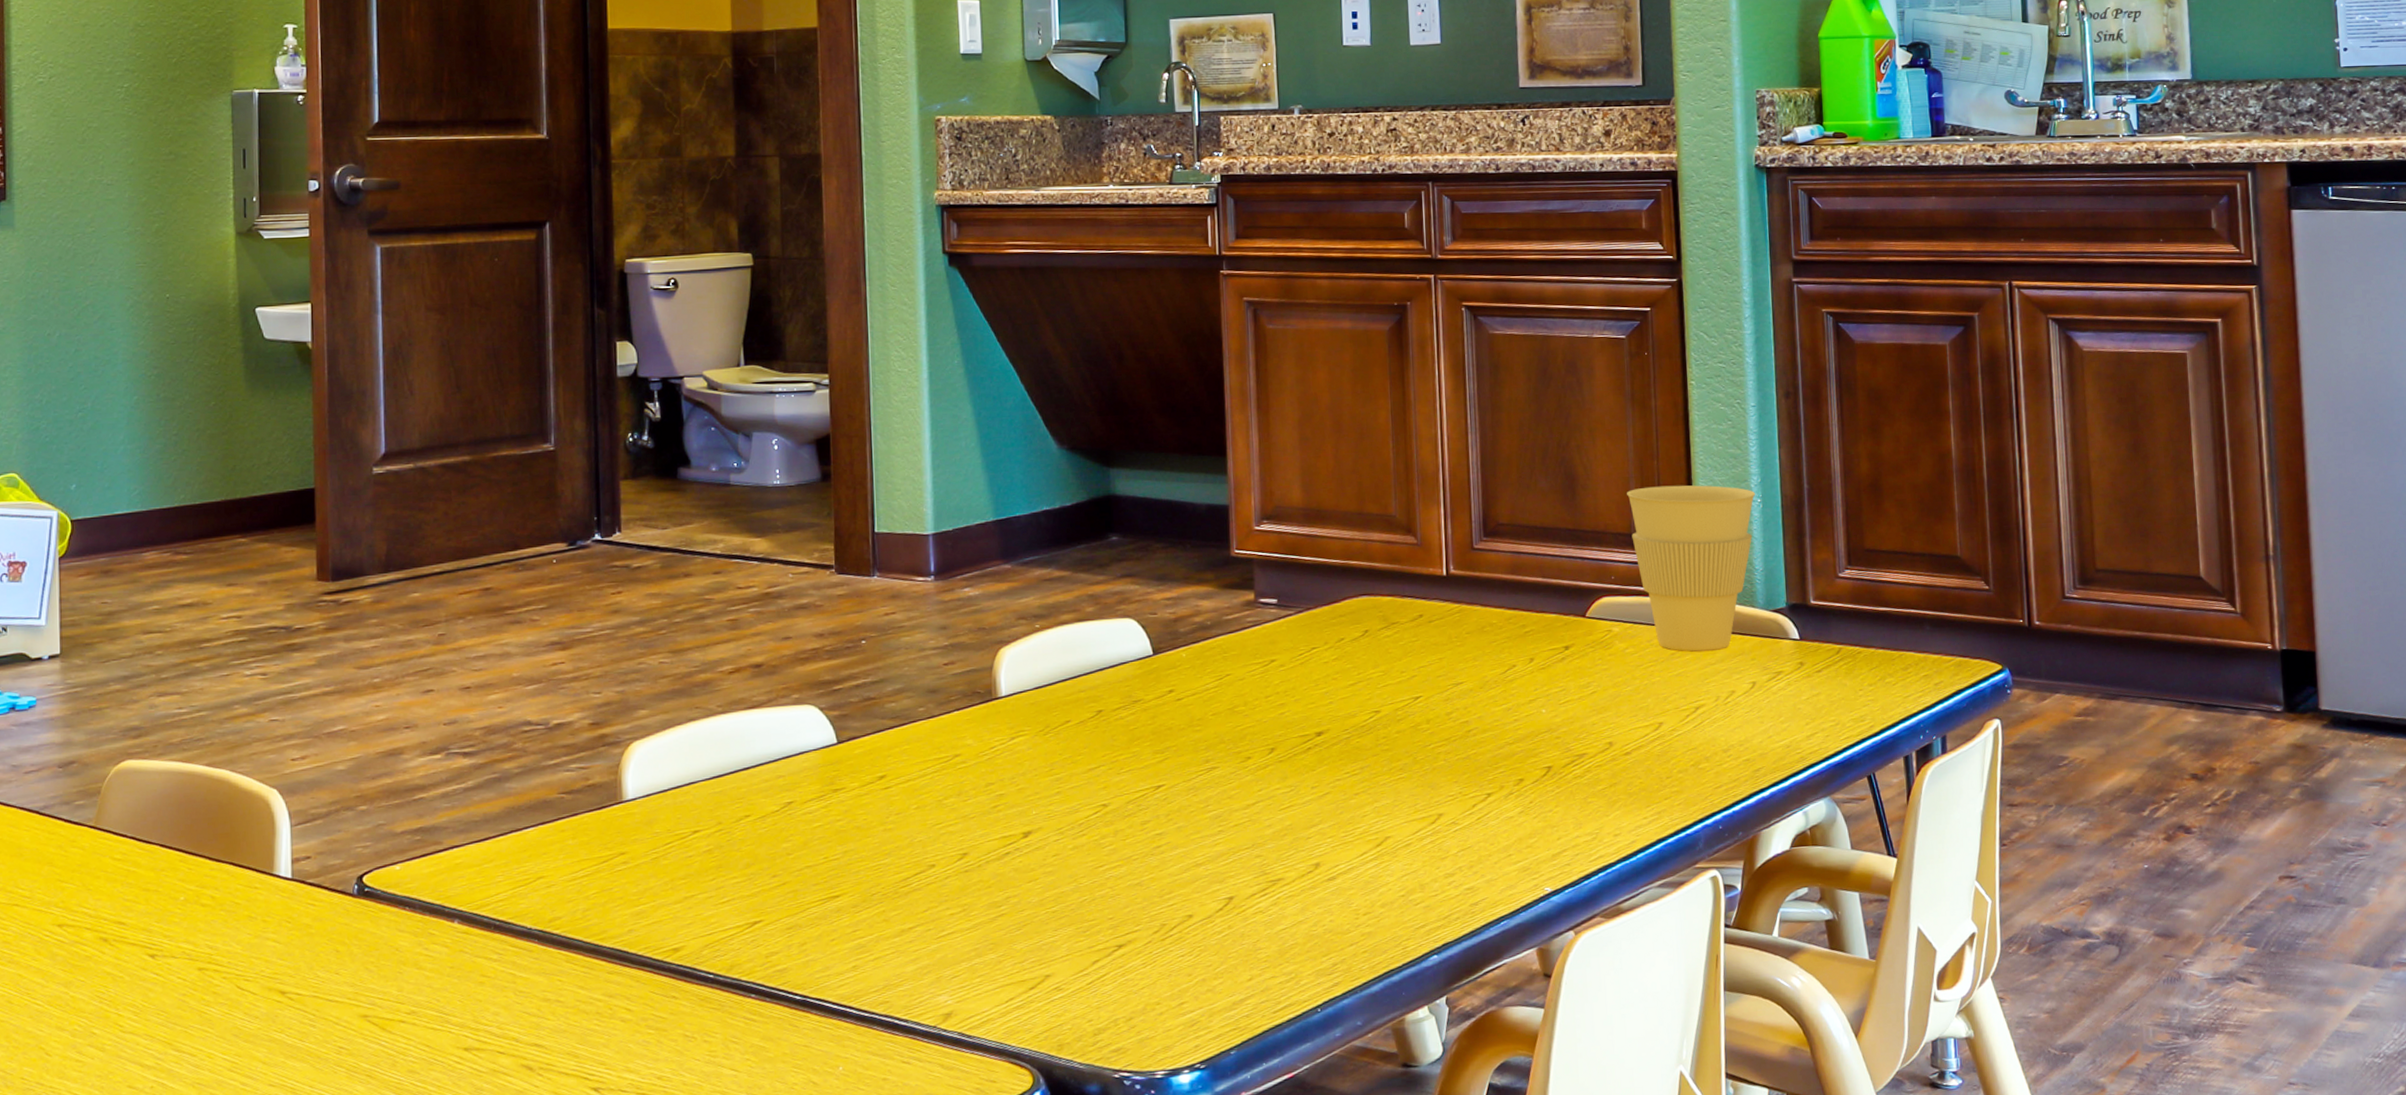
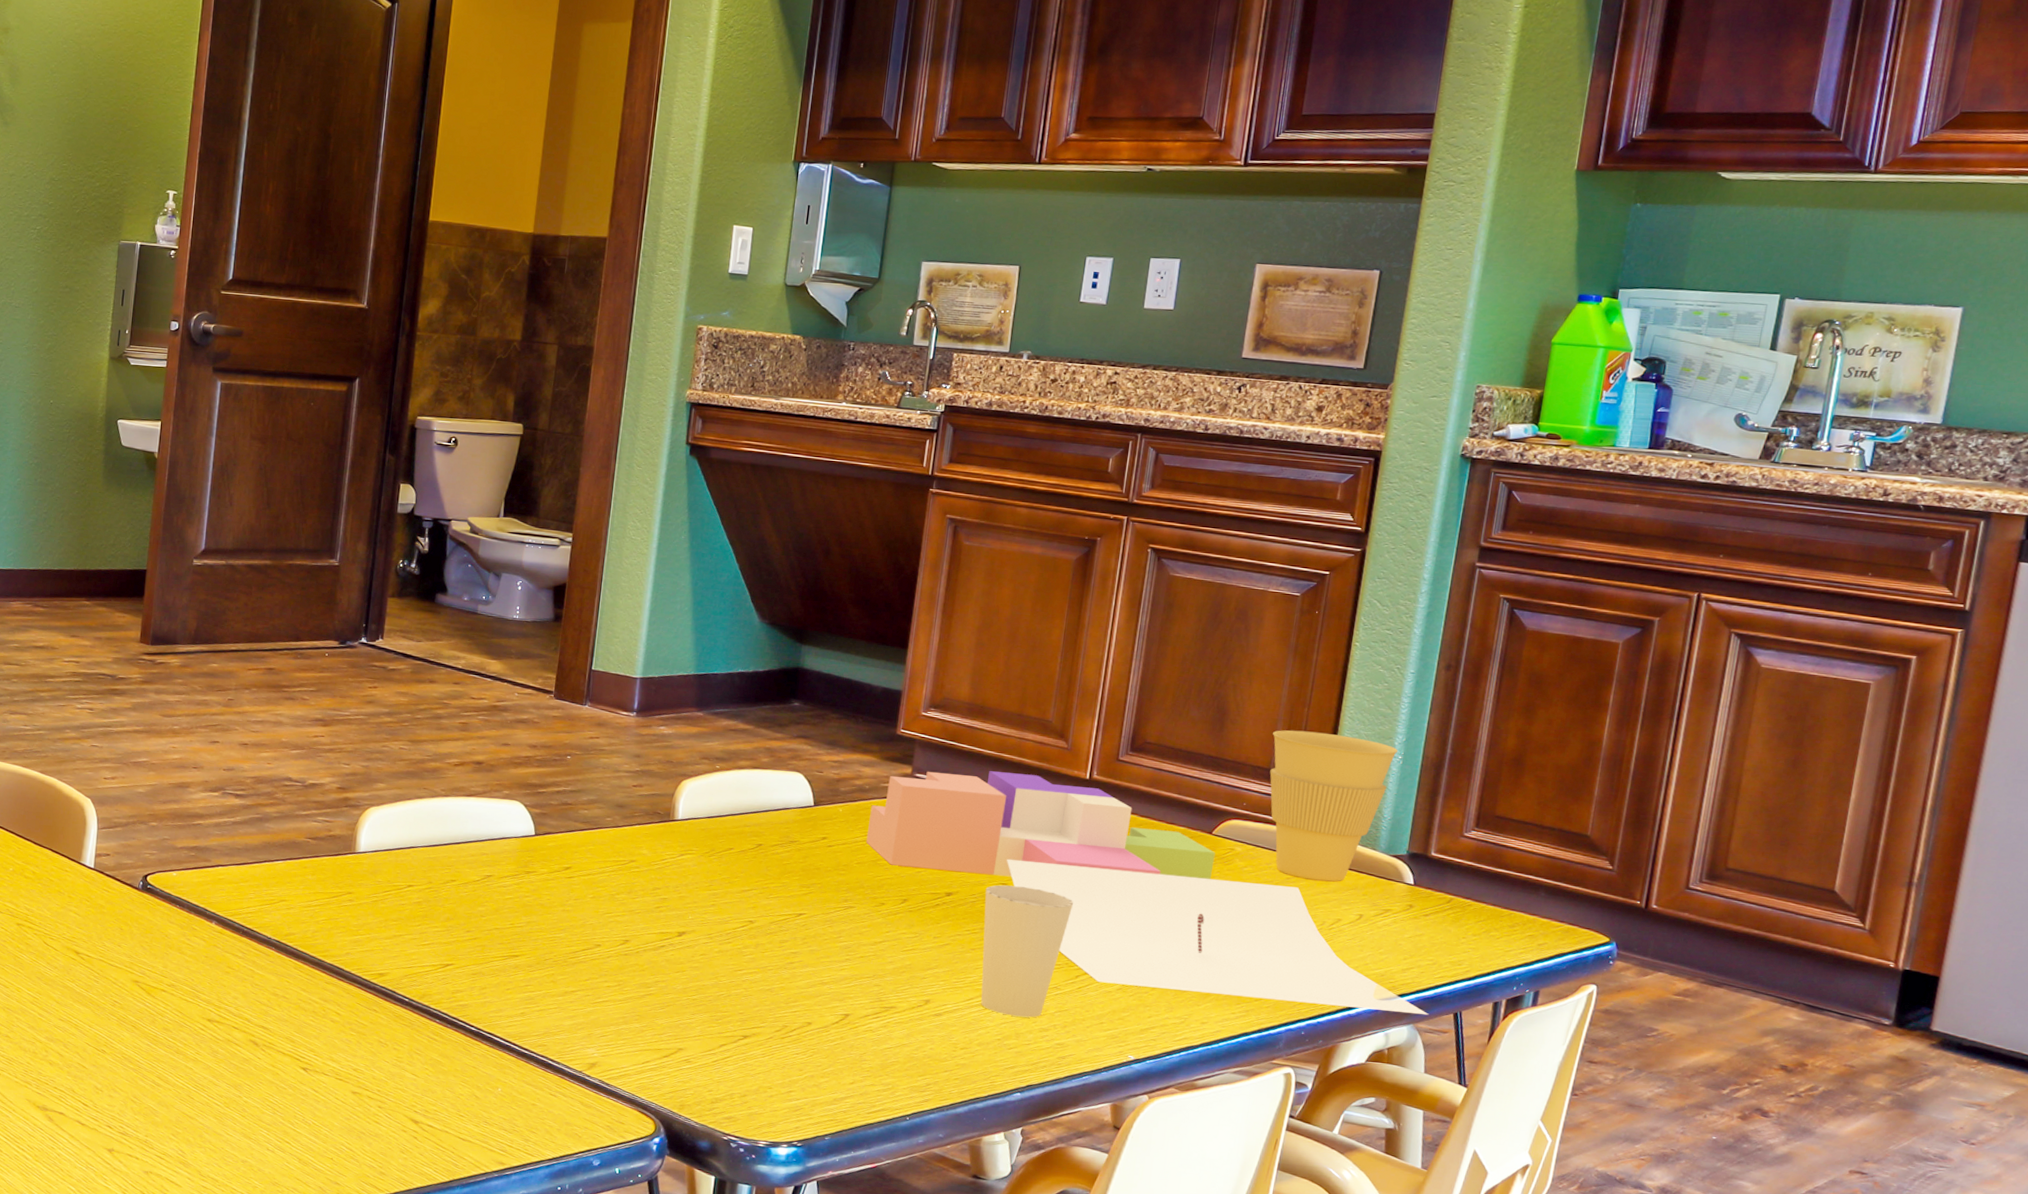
toy blocks: none [1217,580,1594,711] -> present [866,771,1216,879]
cup: none [1358,710,1456,866] -> present [981,885,1074,1018]
paper sheet: none [1375,662,1843,808] -> present [1007,858,1429,1015]

